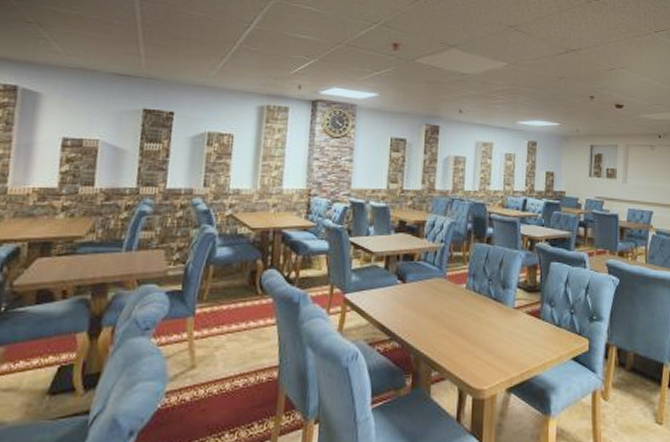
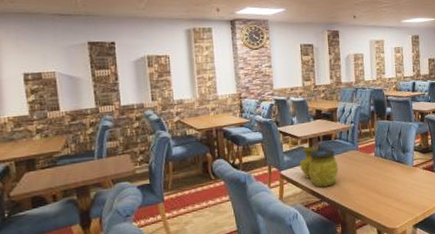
decorative vase: none [369,267,419,322] -> present [299,146,339,188]

